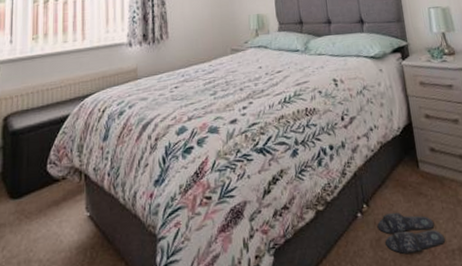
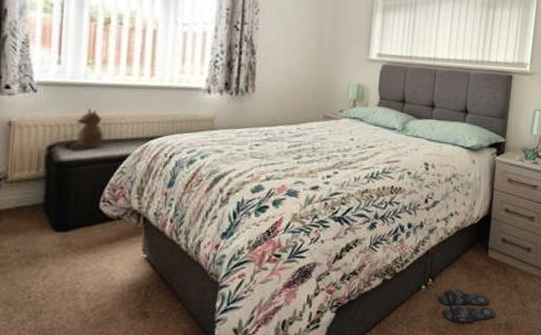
teddy bear: none [15,77,48,119] -> present [62,108,104,151]

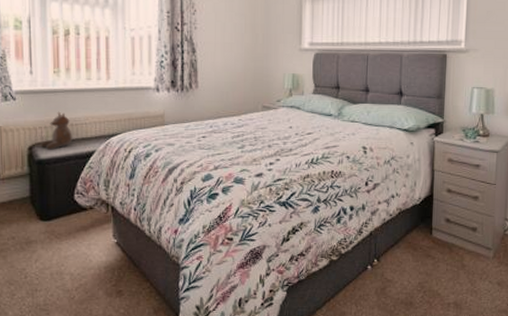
slippers: present [438,288,496,324] -> none [384,268,444,303]

